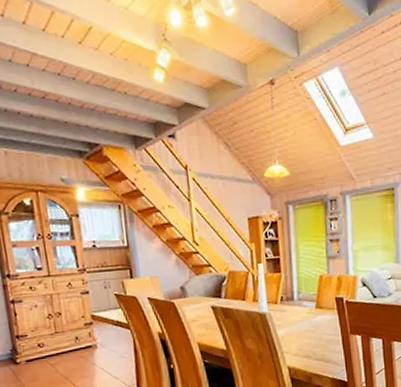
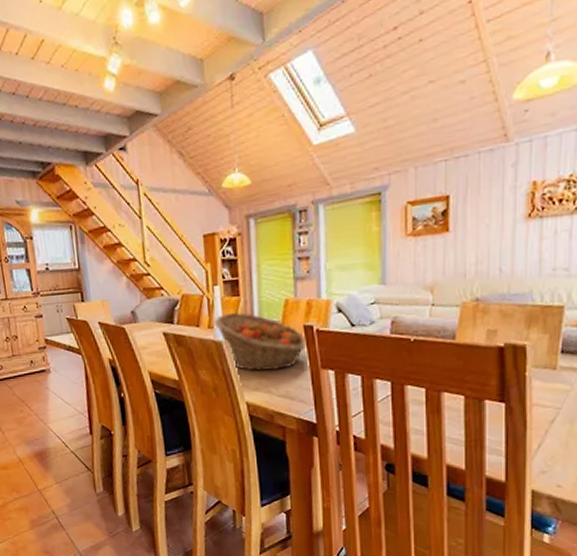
fruit basket: none [258,286,338,339] -> present [214,312,307,372]

